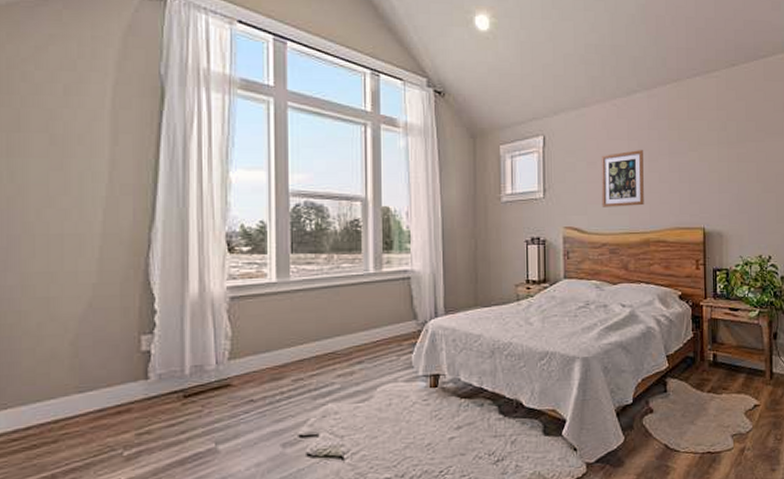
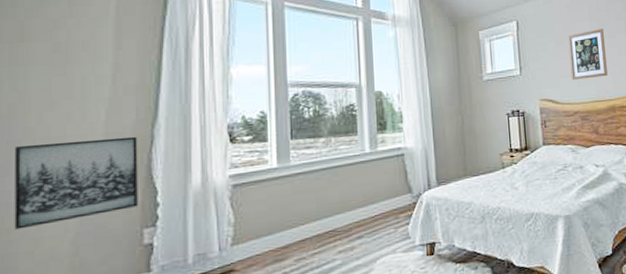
wall art: none [14,239,135,326] -> present [14,136,138,230]

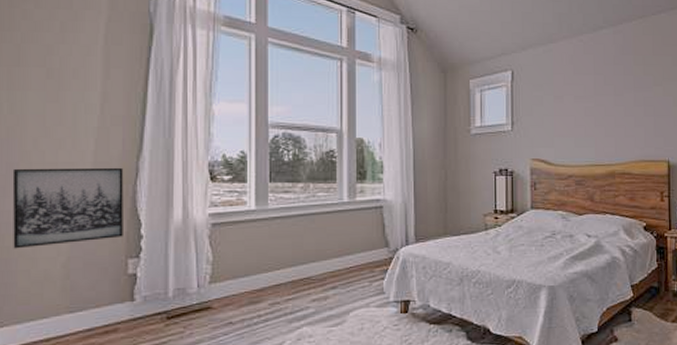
wall art: present [567,29,608,80] -> none [567,84,610,140]

